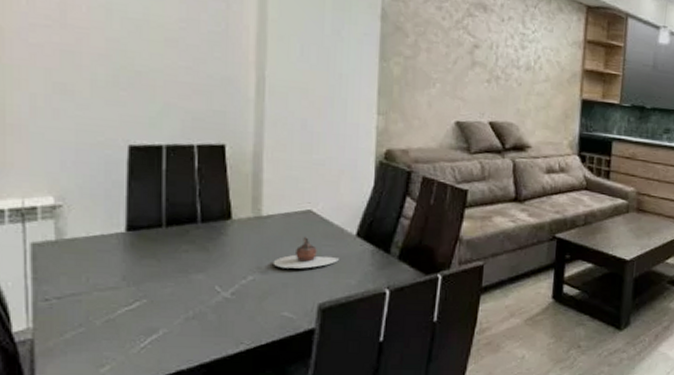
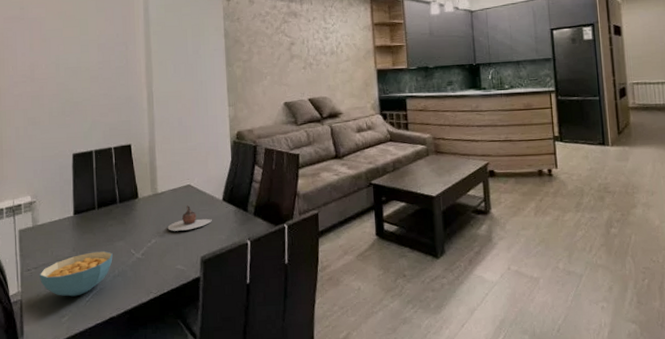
cereal bowl: none [64,284,186,341] -> present [39,251,113,297]

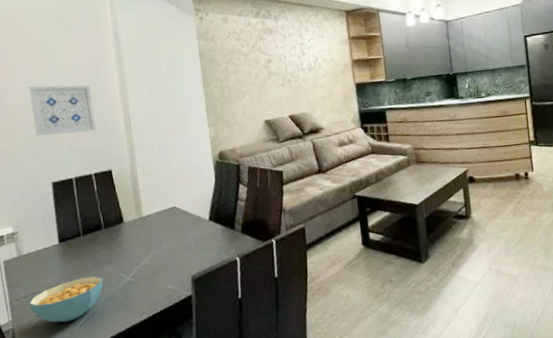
wall art: none [58,58,120,108] -> present [28,85,97,136]
teapot: present [167,206,212,231] -> none [155,227,200,253]

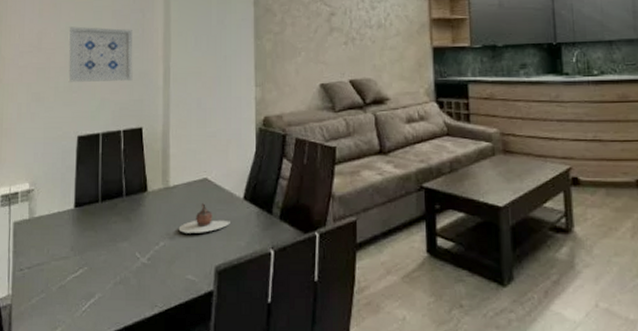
cereal bowl: present [28,276,103,323] -> none [32,253,115,305]
teapot: none [155,227,200,253] -> present [178,203,230,233]

